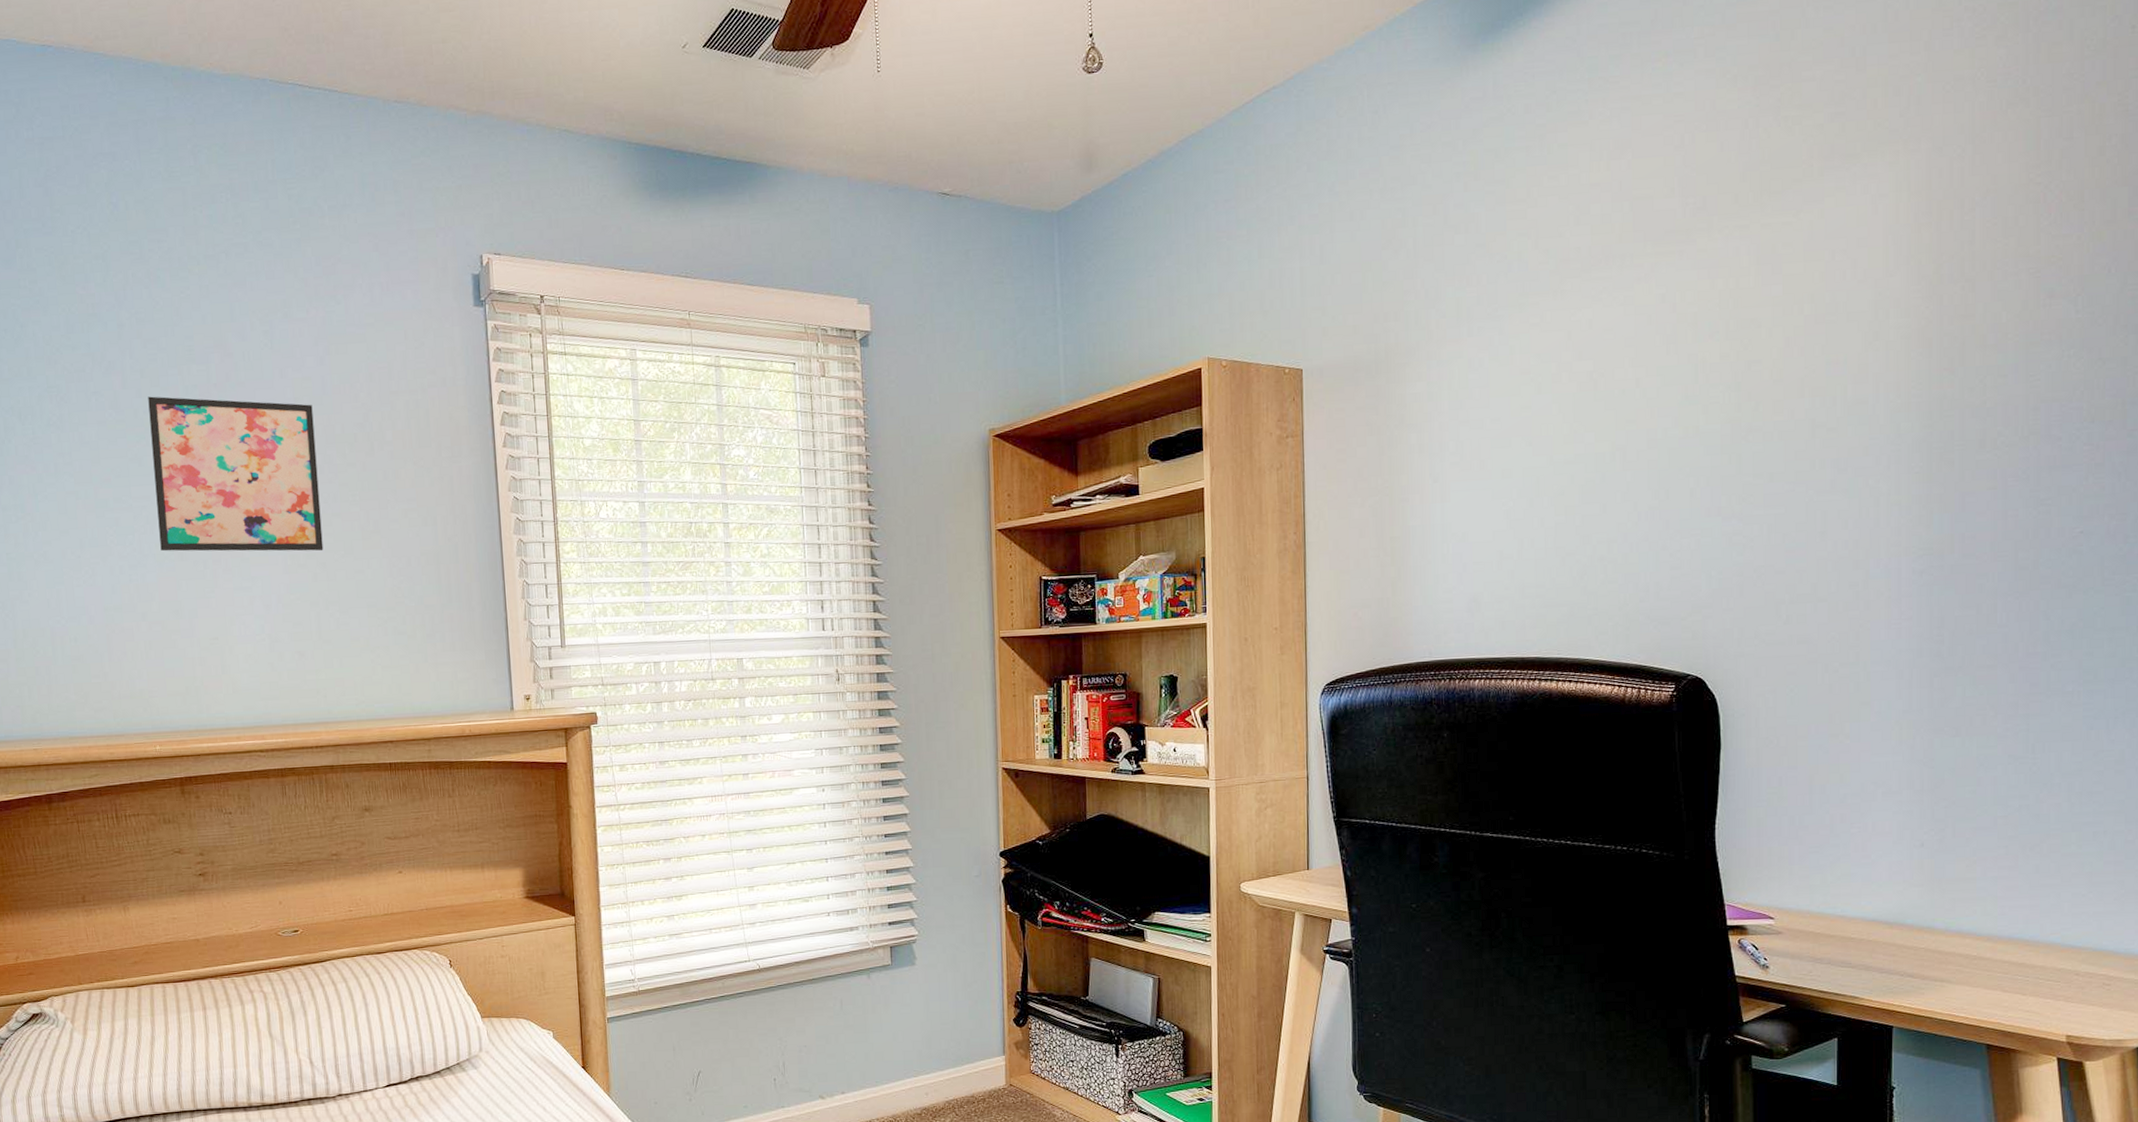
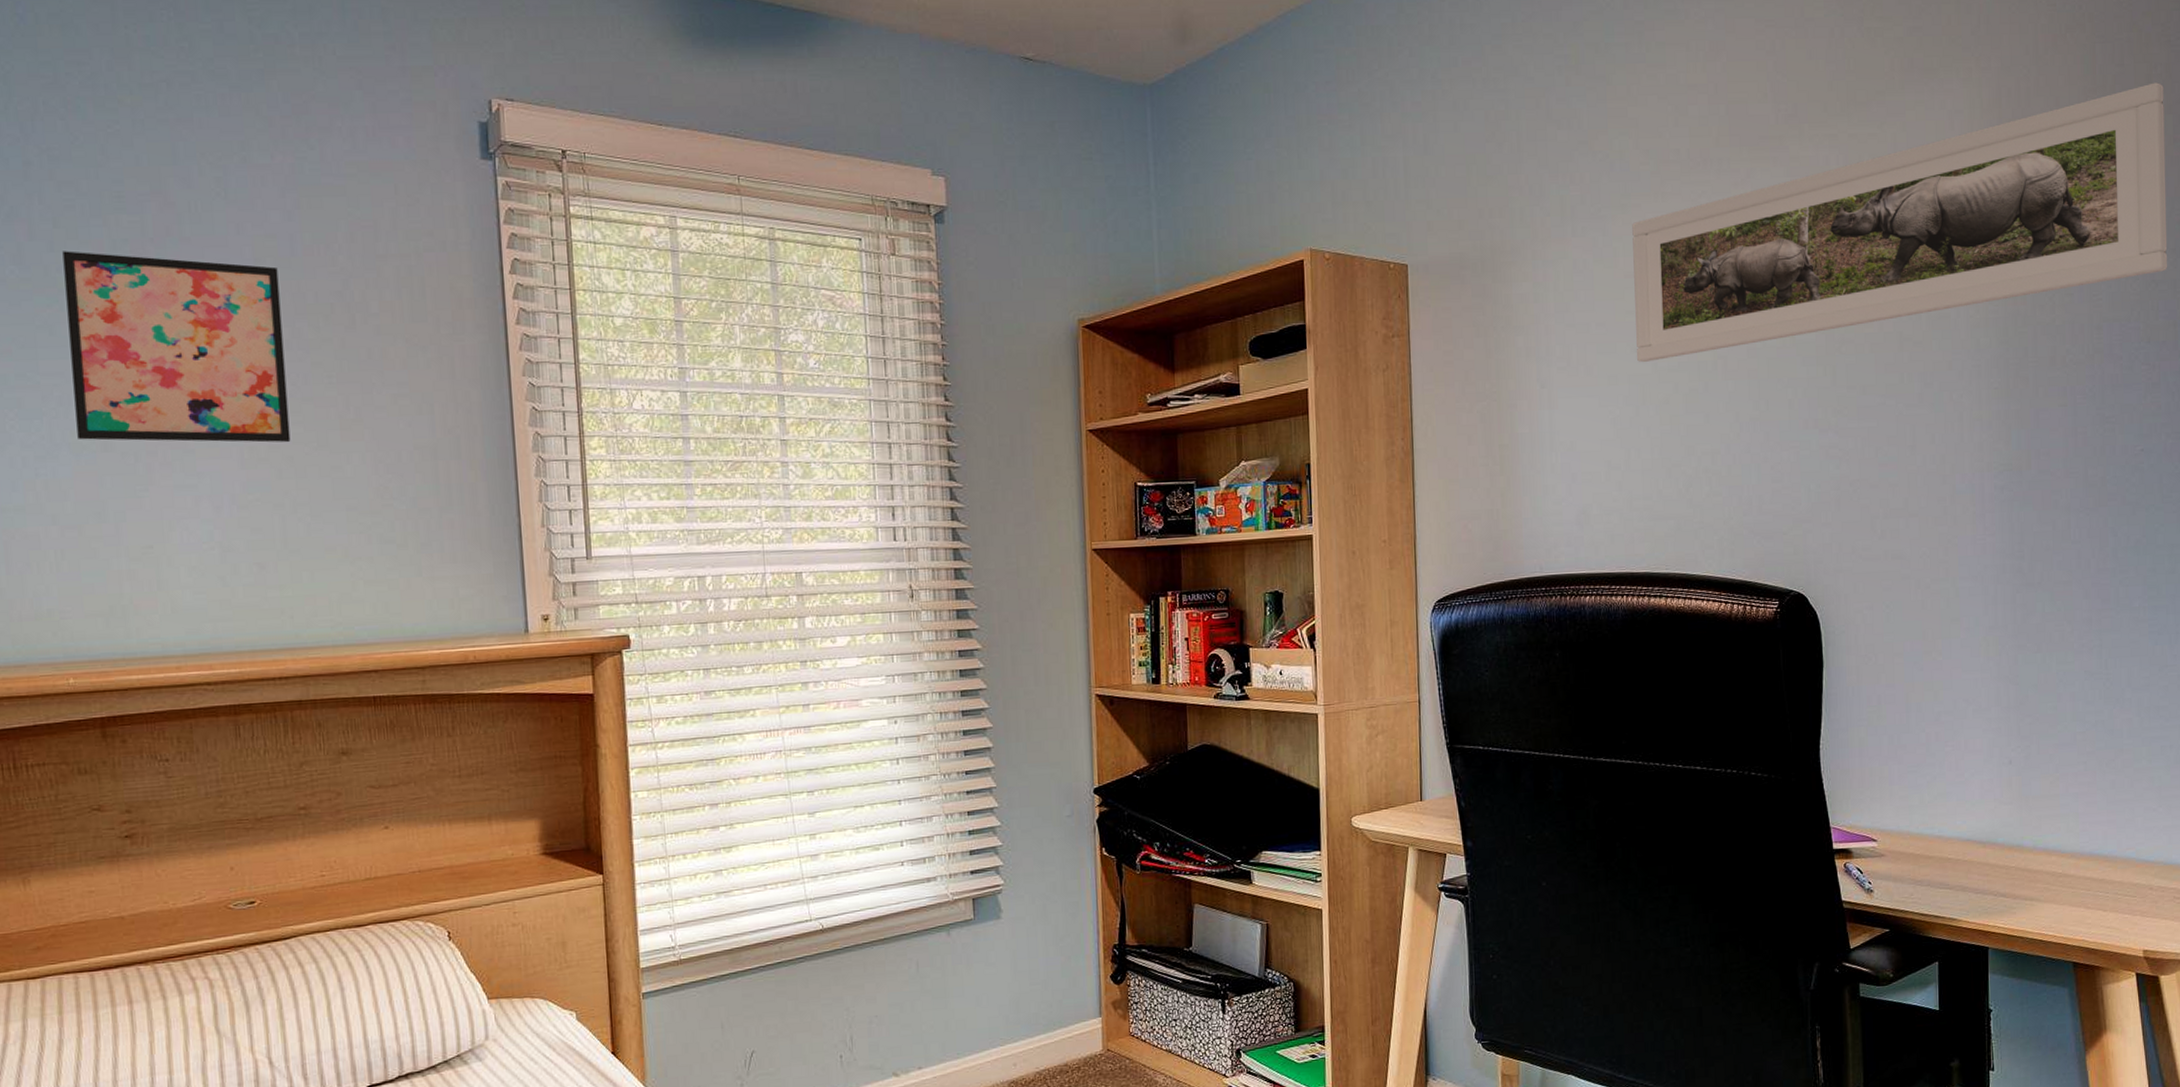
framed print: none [1529,154,2119,455] -> present [1632,82,2168,362]

